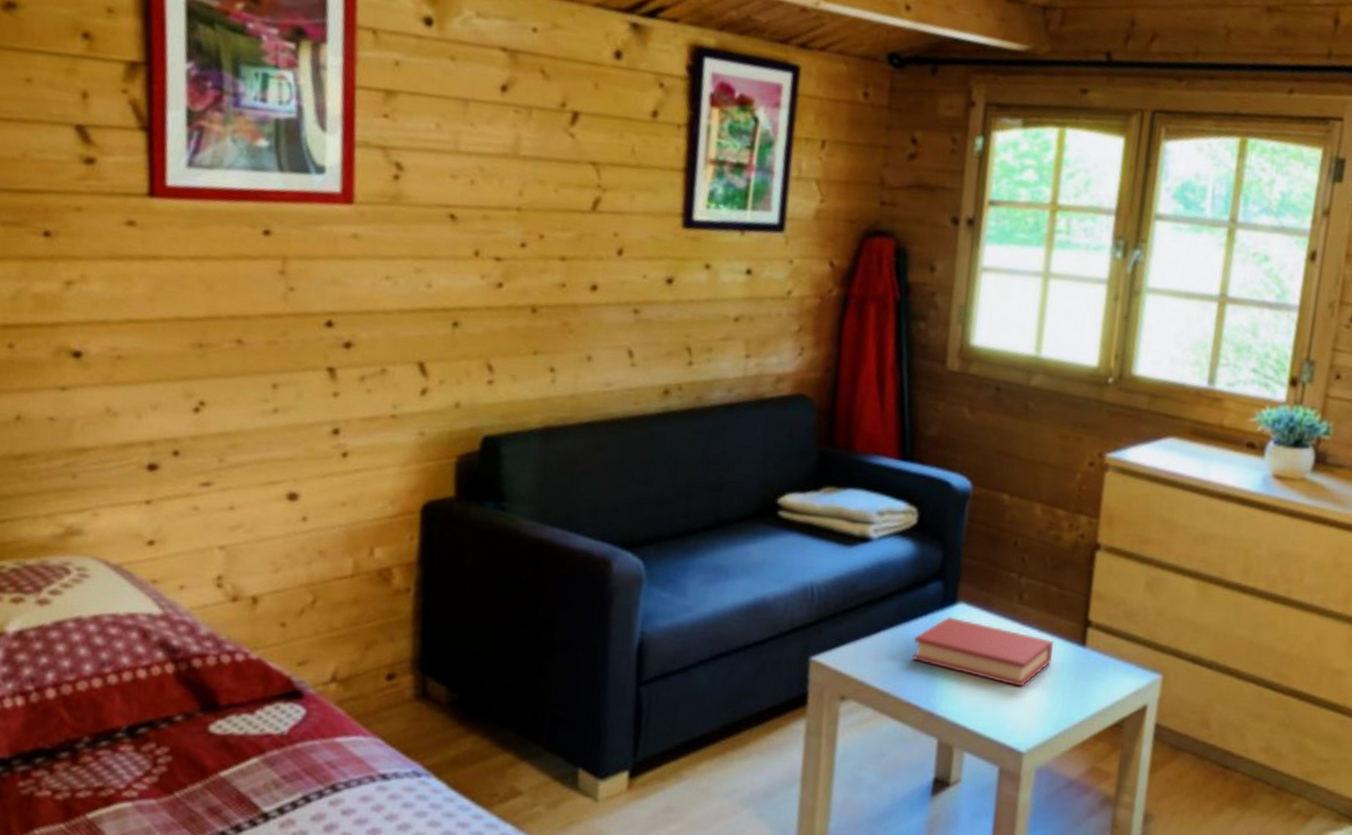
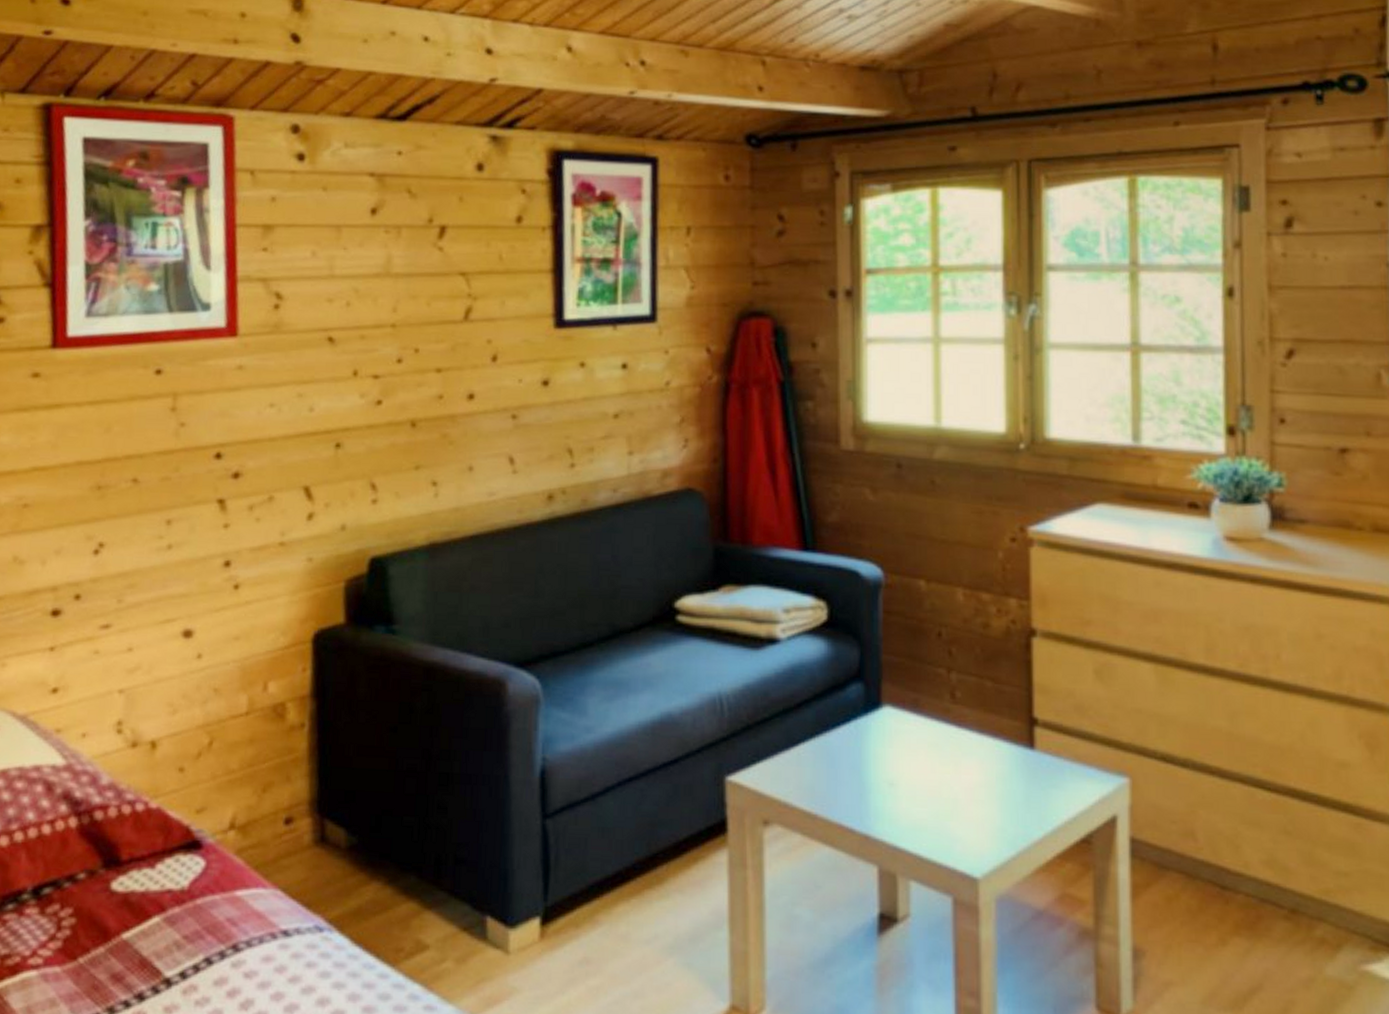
hardback book: present [912,616,1053,688] -> none [839,722,997,802]

